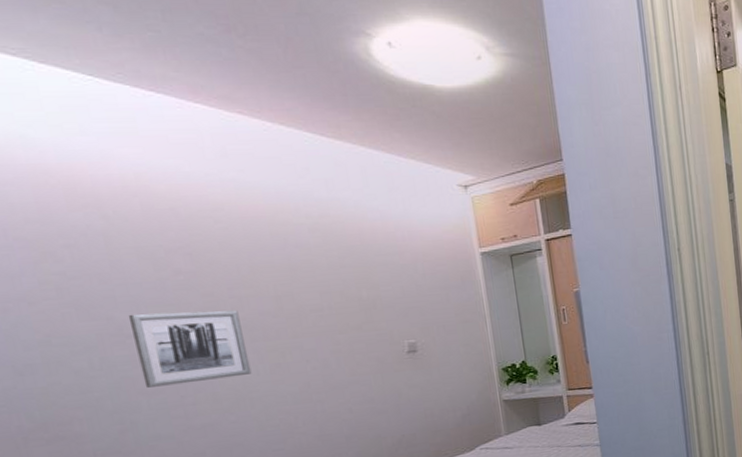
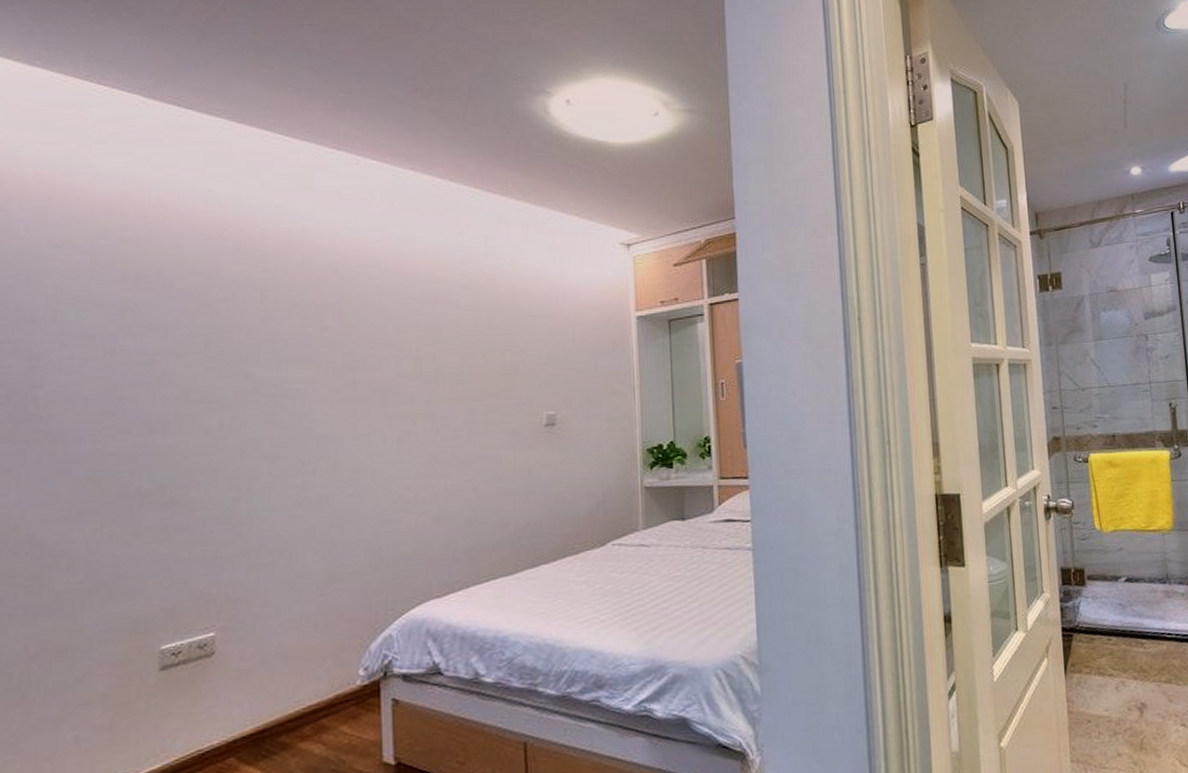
wall art: present [128,310,252,388] -> none [267,370,378,452]

